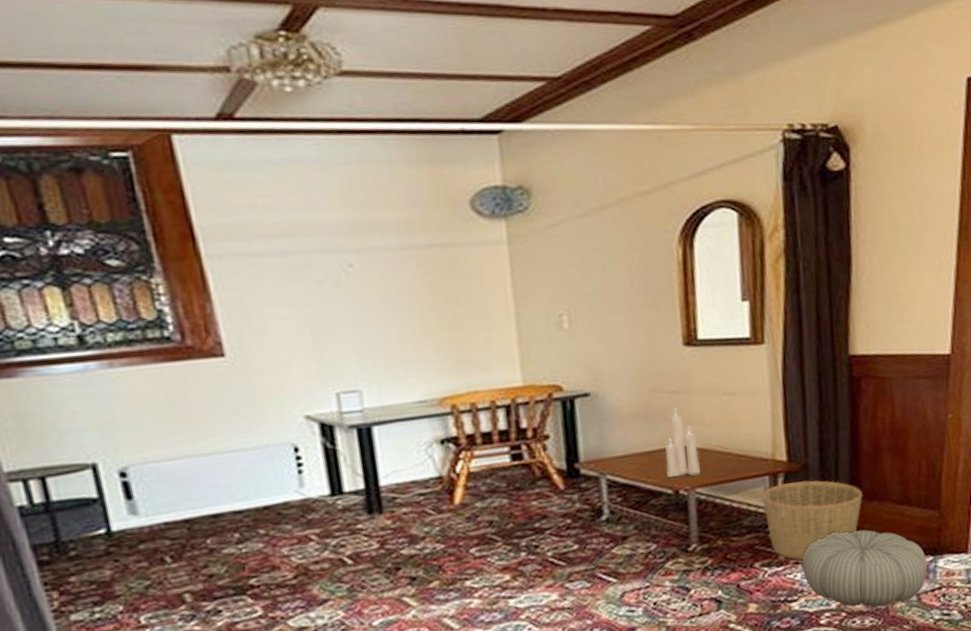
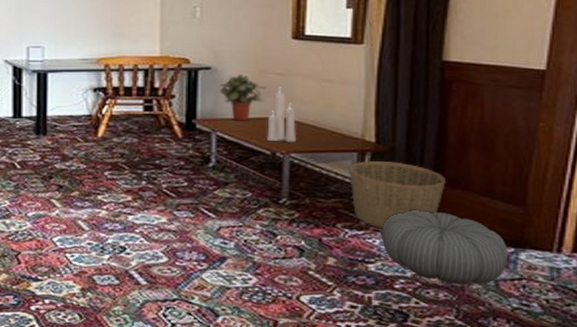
potted plant: none [604,398,661,458] -> present [220,74,267,121]

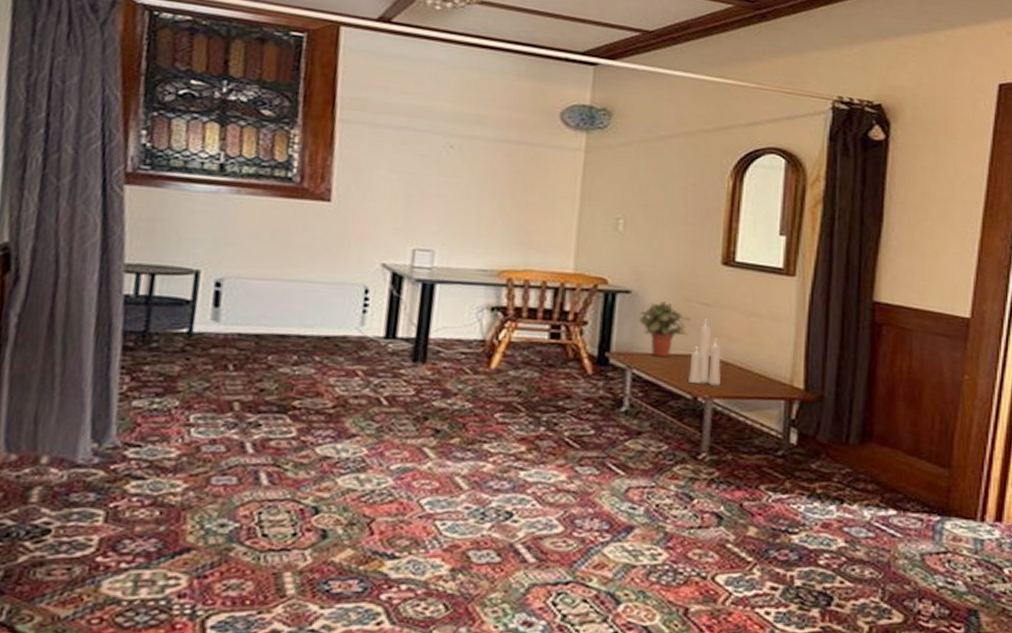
basket: present [348,160,447,229] -> none [775,410,875,493]
pouf: present [381,210,508,285] -> none [806,470,934,559]

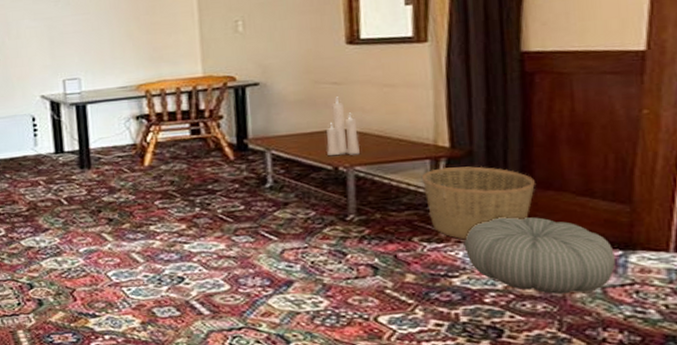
potted plant: present [639,301,692,358] -> none [271,87,323,137]
basket: none [775,410,875,493] -> present [421,166,537,240]
pouf: none [806,470,934,559] -> present [464,217,615,294]

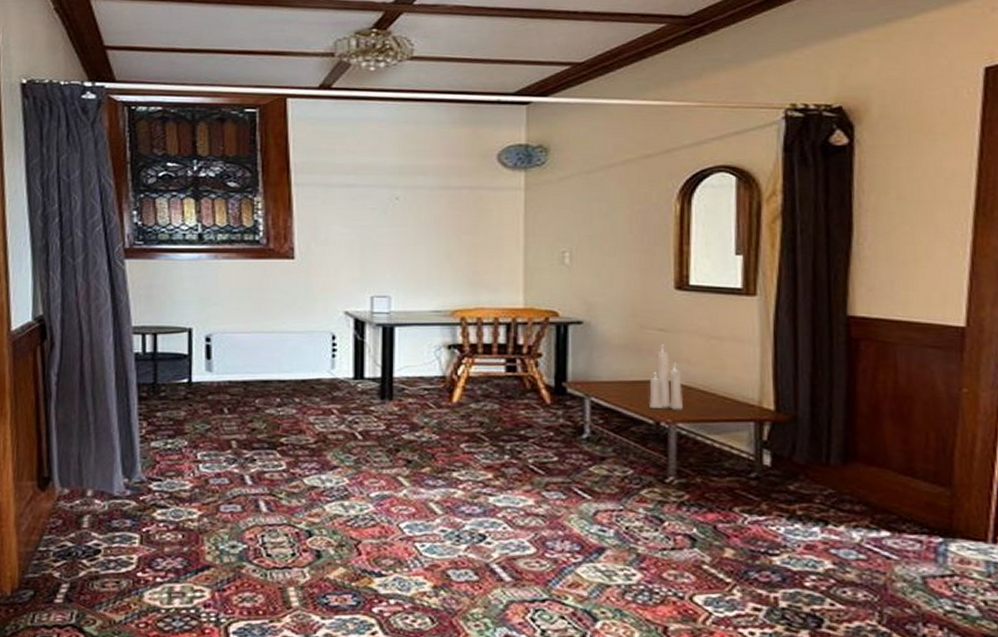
basket: present [421,166,537,240] -> none [745,431,860,514]
pouf: present [464,217,615,294] -> none [785,491,936,582]

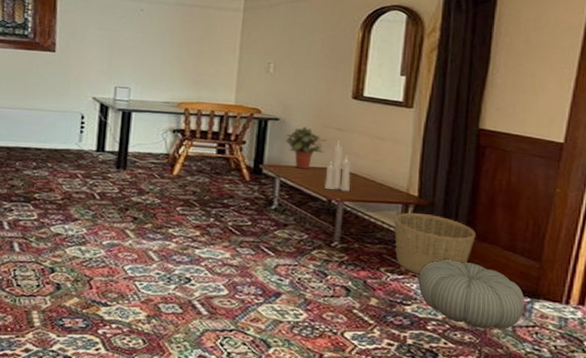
potted plant: none [594,330,648,385] -> present [286,127,328,170]
basket: none [745,431,860,514] -> present [393,212,477,275]
pouf: none [785,491,936,582] -> present [418,259,525,329]

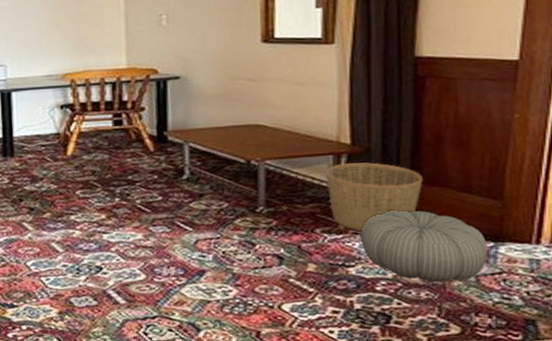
potted plant: present [286,127,328,170] -> none [190,82,239,131]
candle: present [324,141,351,192] -> none [240,93,270,150]

